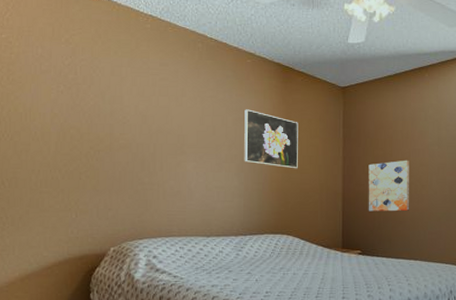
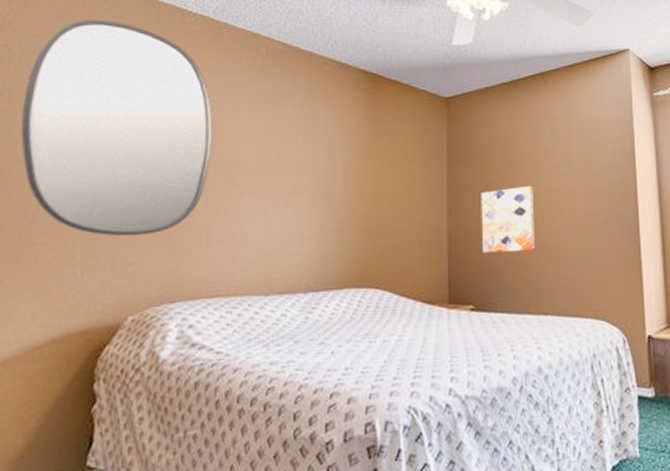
home mirror: none [24,18,164,190] -> present [21,20,213,237]
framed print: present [244,109,298,169] -> none [318,127,390,201]

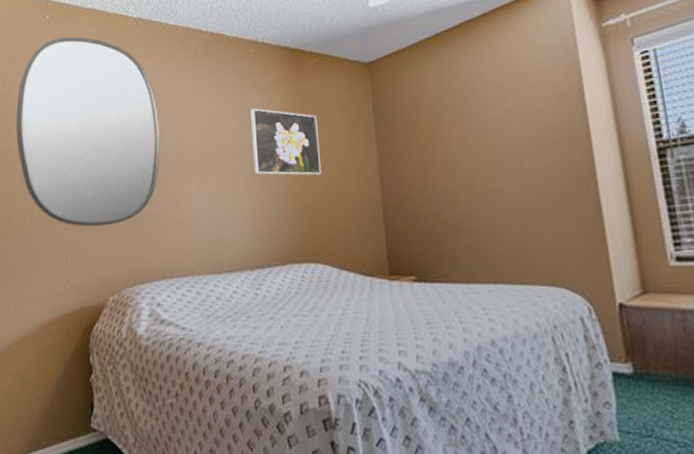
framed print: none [318,127,390,201] -> present [250,108,321,176]
wall art: present [481,185,535,253] -> none [412,144,476,221]

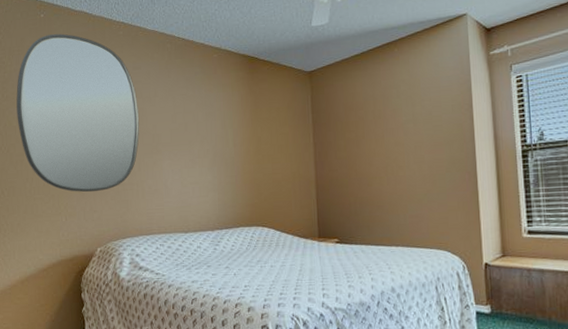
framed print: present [250,108,321,176] -> none [214,103,269,159]

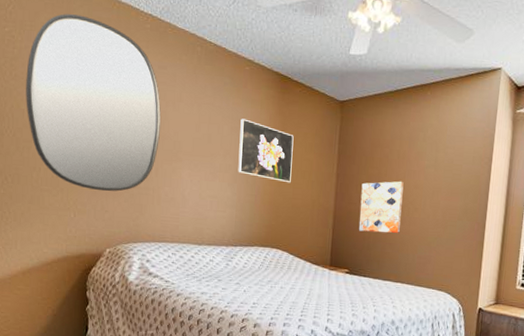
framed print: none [214,103,269,159] -> present [238,118,294,183]
wall art: none [340,140,386,198] -> present [358,181,404,233]

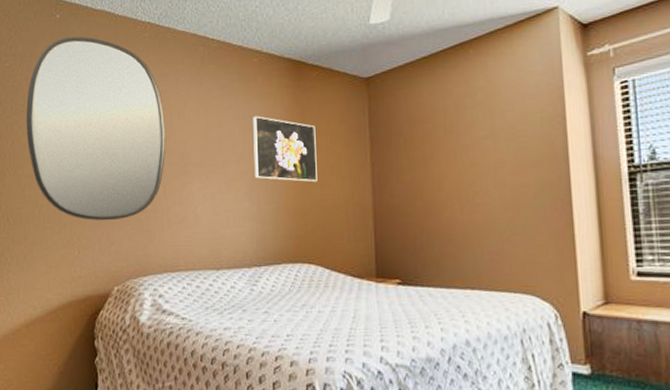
wall art: present [358,181,404,233] -> none [403,160,459,229]

